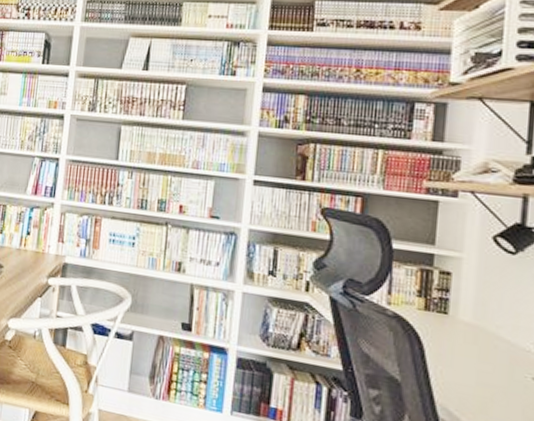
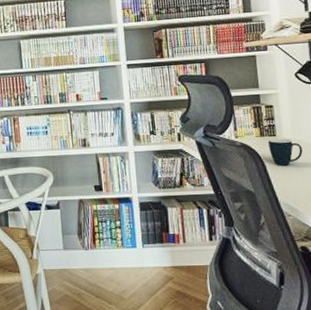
mug: none [433,316,485,358] -> present [267,138,303,166]

